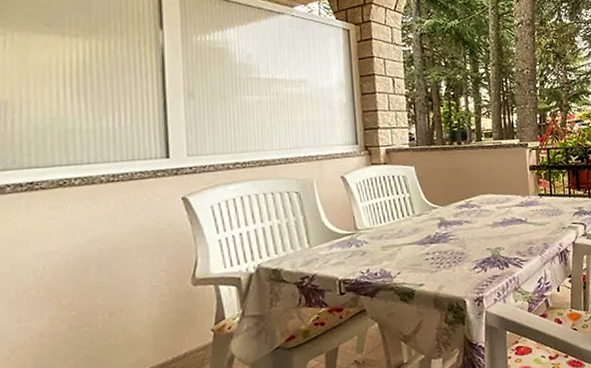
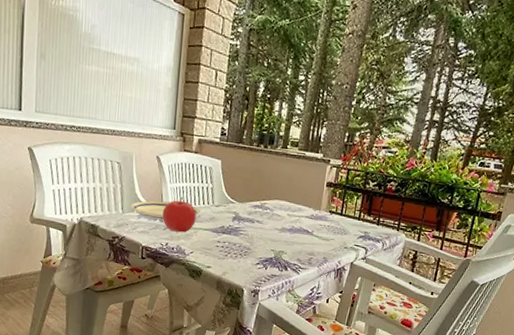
plate: none [318,222,401,247] -> present [130,200,200,221]
fruit: none [357,213,397,255] -> present [162,196,196,233]

